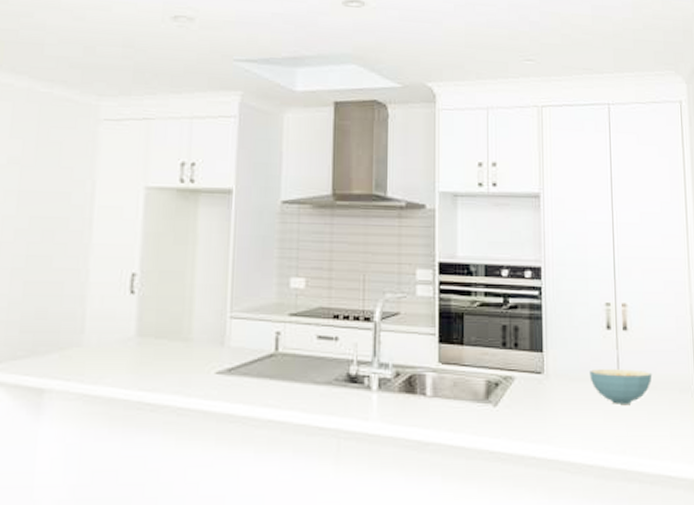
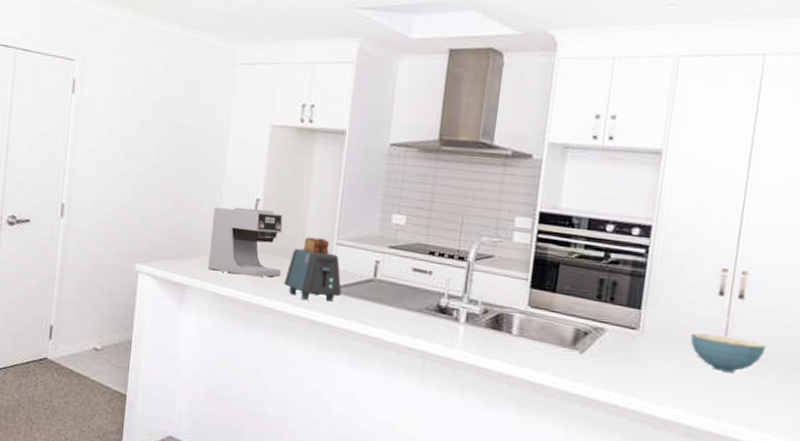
coffee maker: none [72,285,167,368] -> present [207,207,283,278]
toaster: none [171,312,239,389] -> present [284,237,342,303]

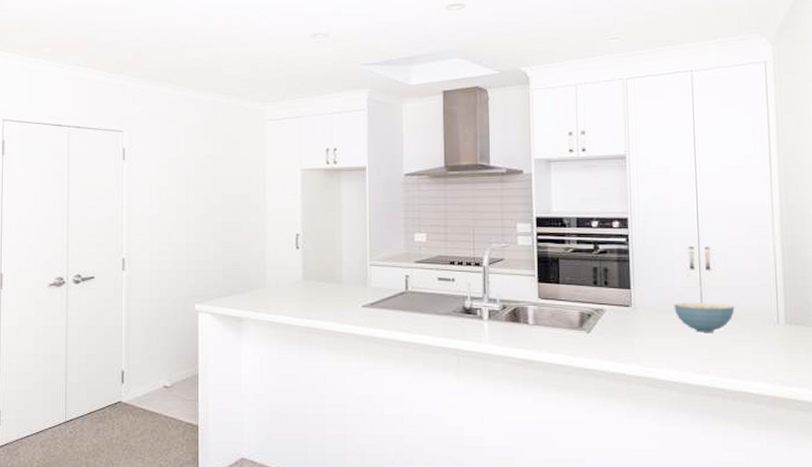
coffee maker: present [207,207,283,278] -> none [259,243,325,303]
toaster: present [284,237,342,303] -> none [329,262,379,318]

